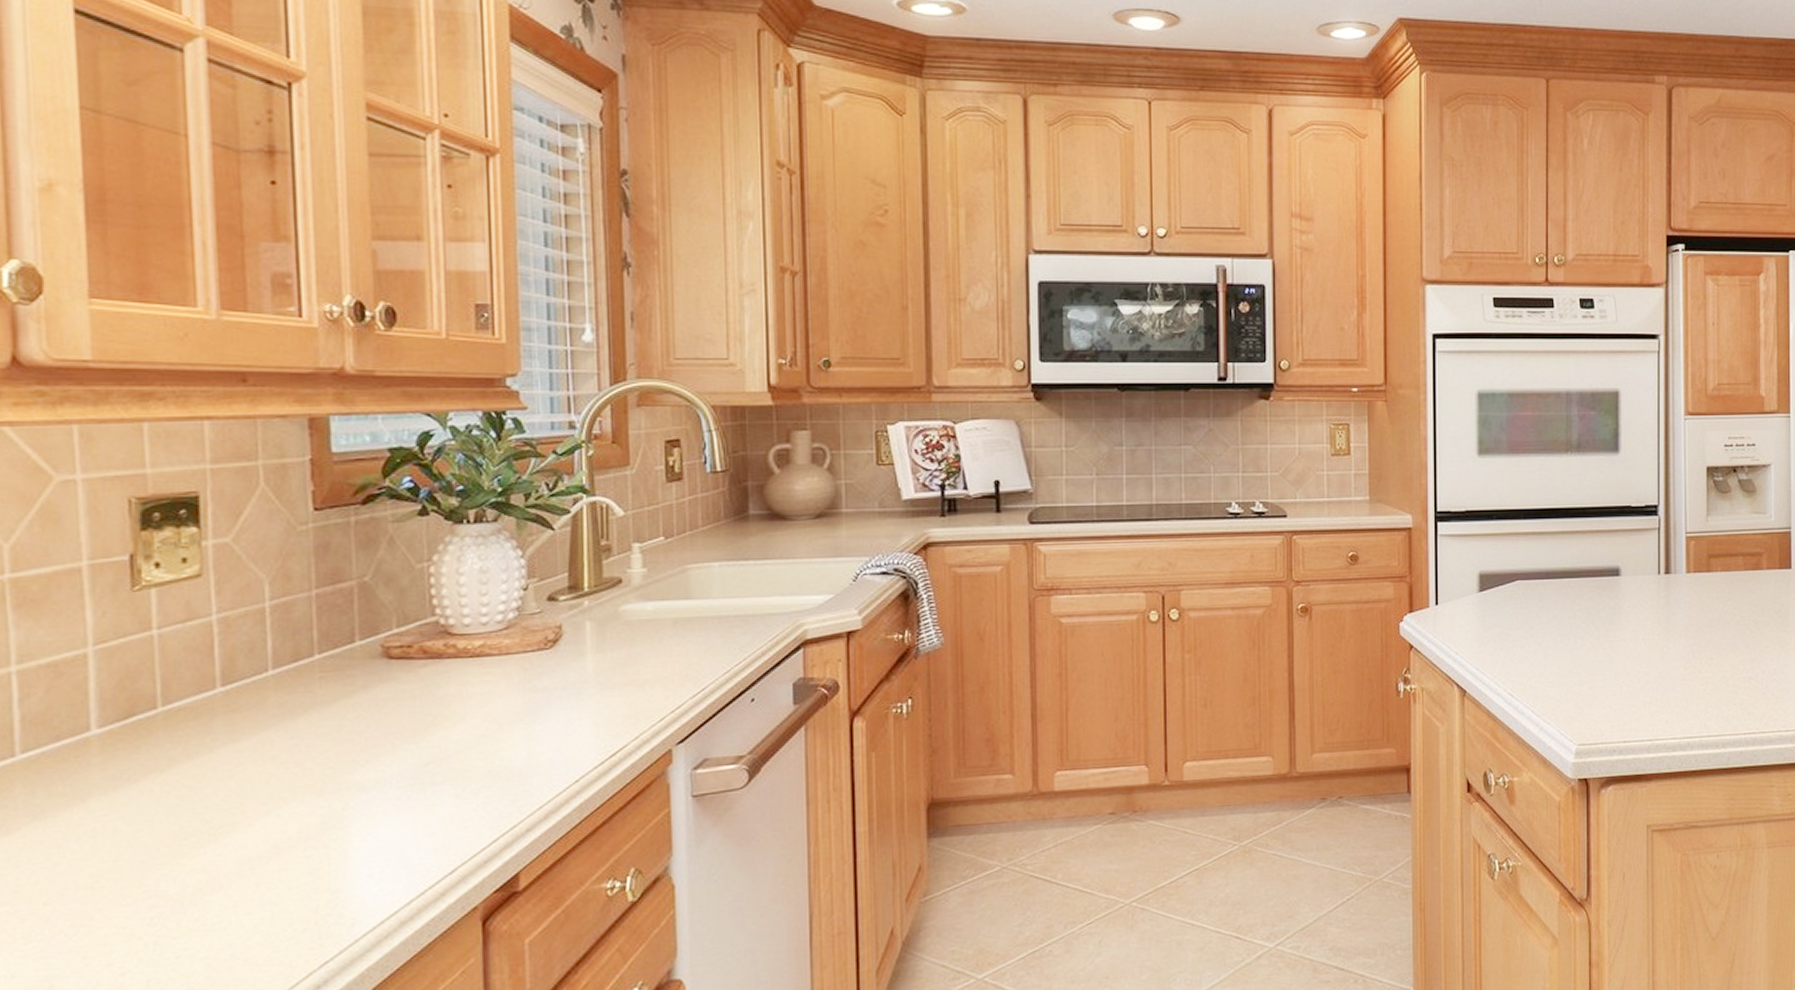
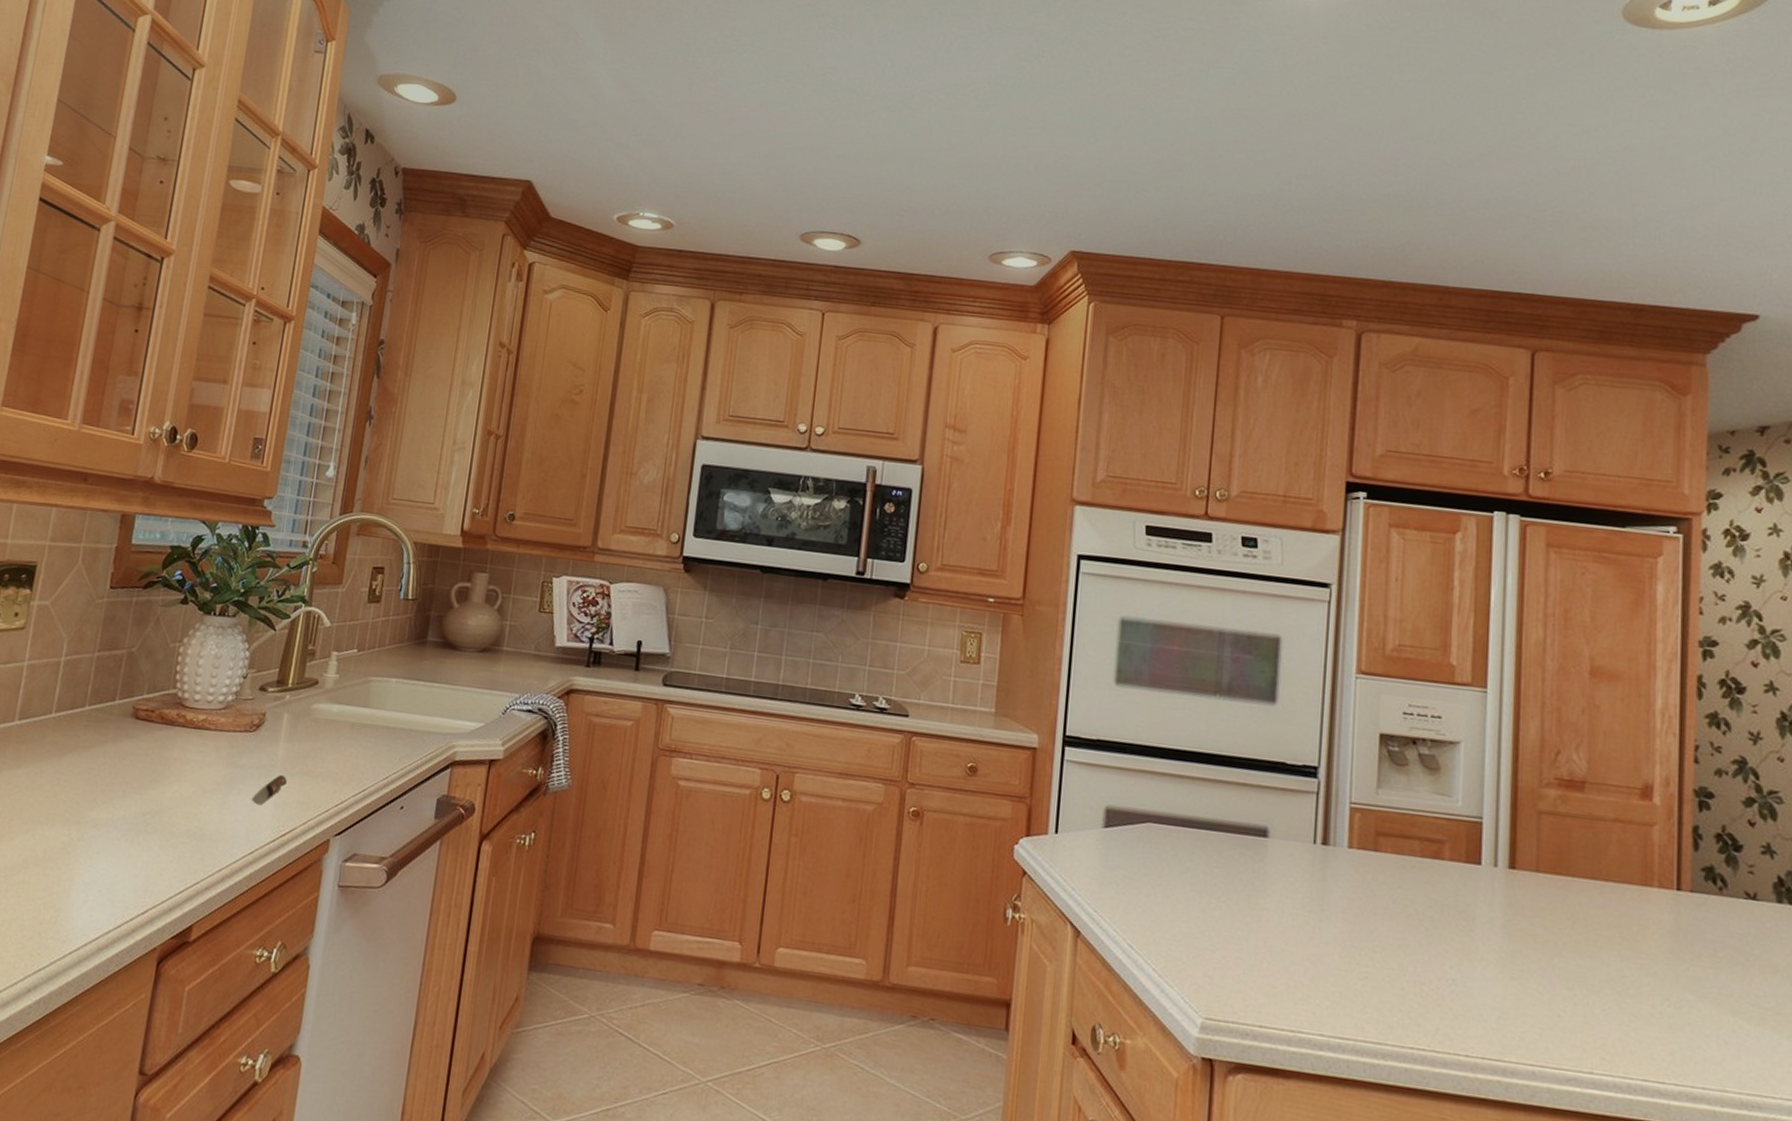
knife: none [563,691,605,729] -> present [251,775,287,806]

